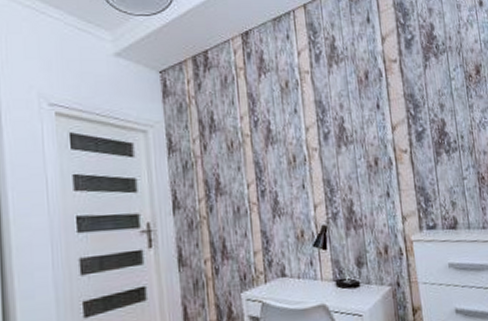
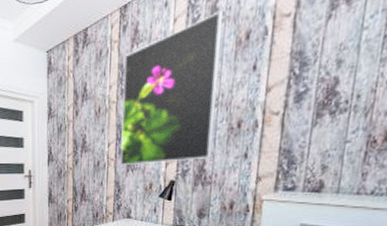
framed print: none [253,50,358,211] -> present [120,11,224,166]

